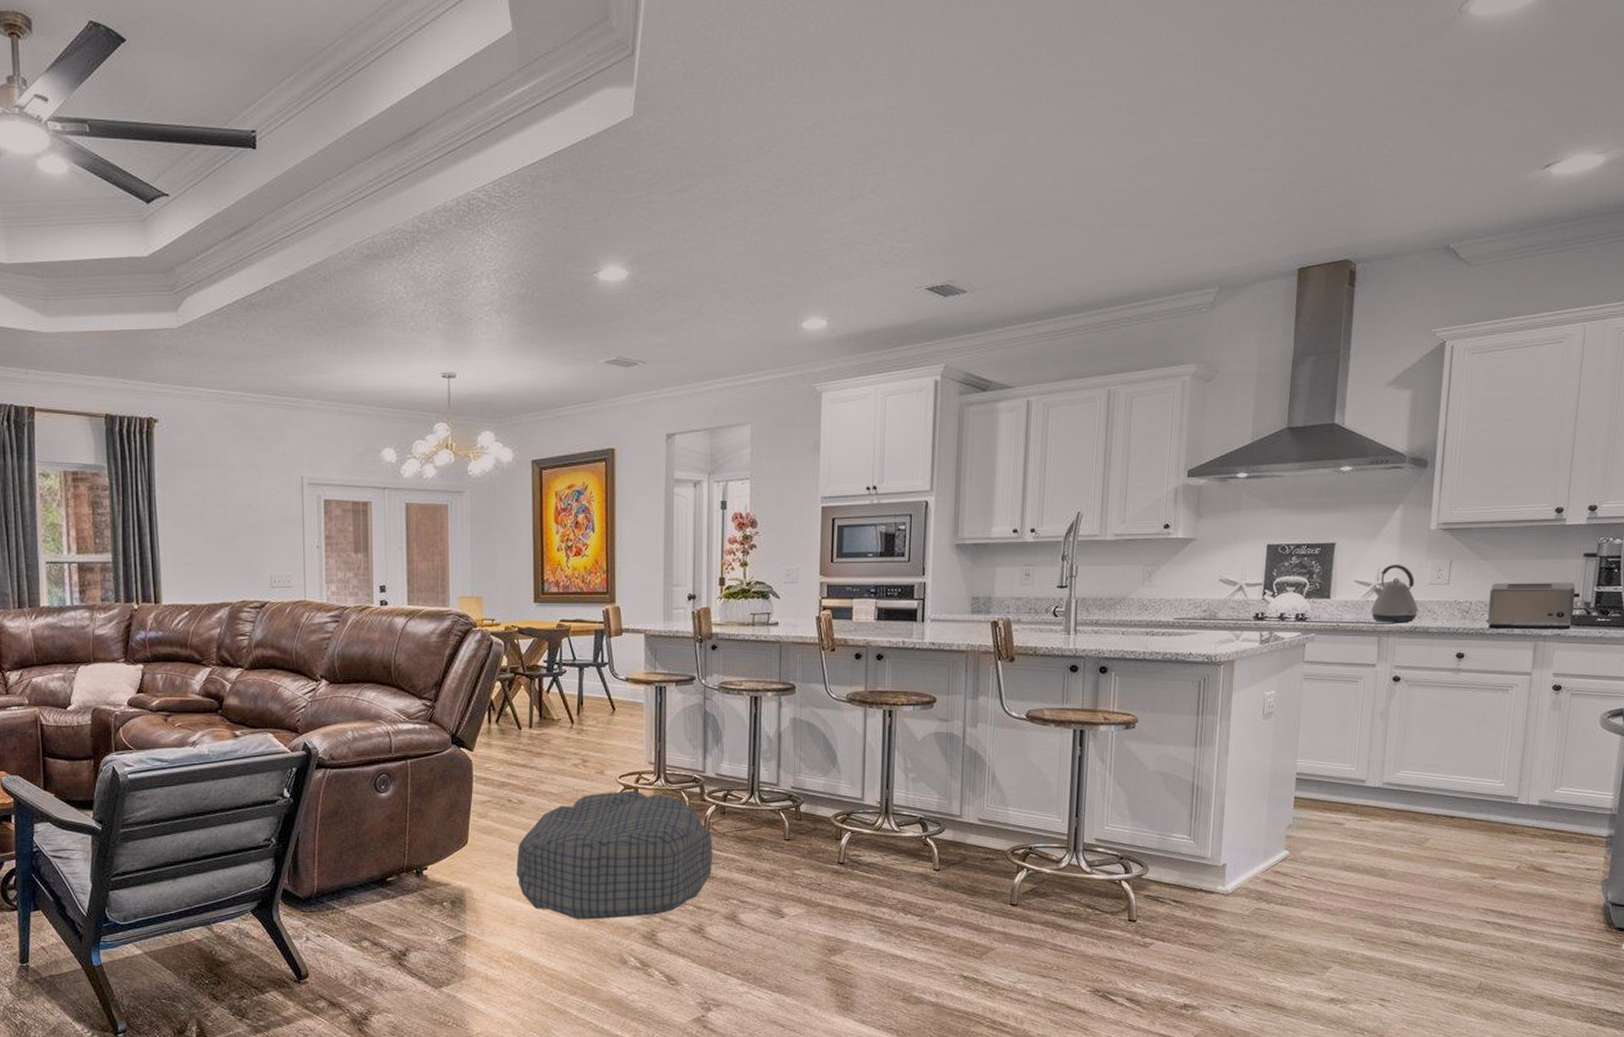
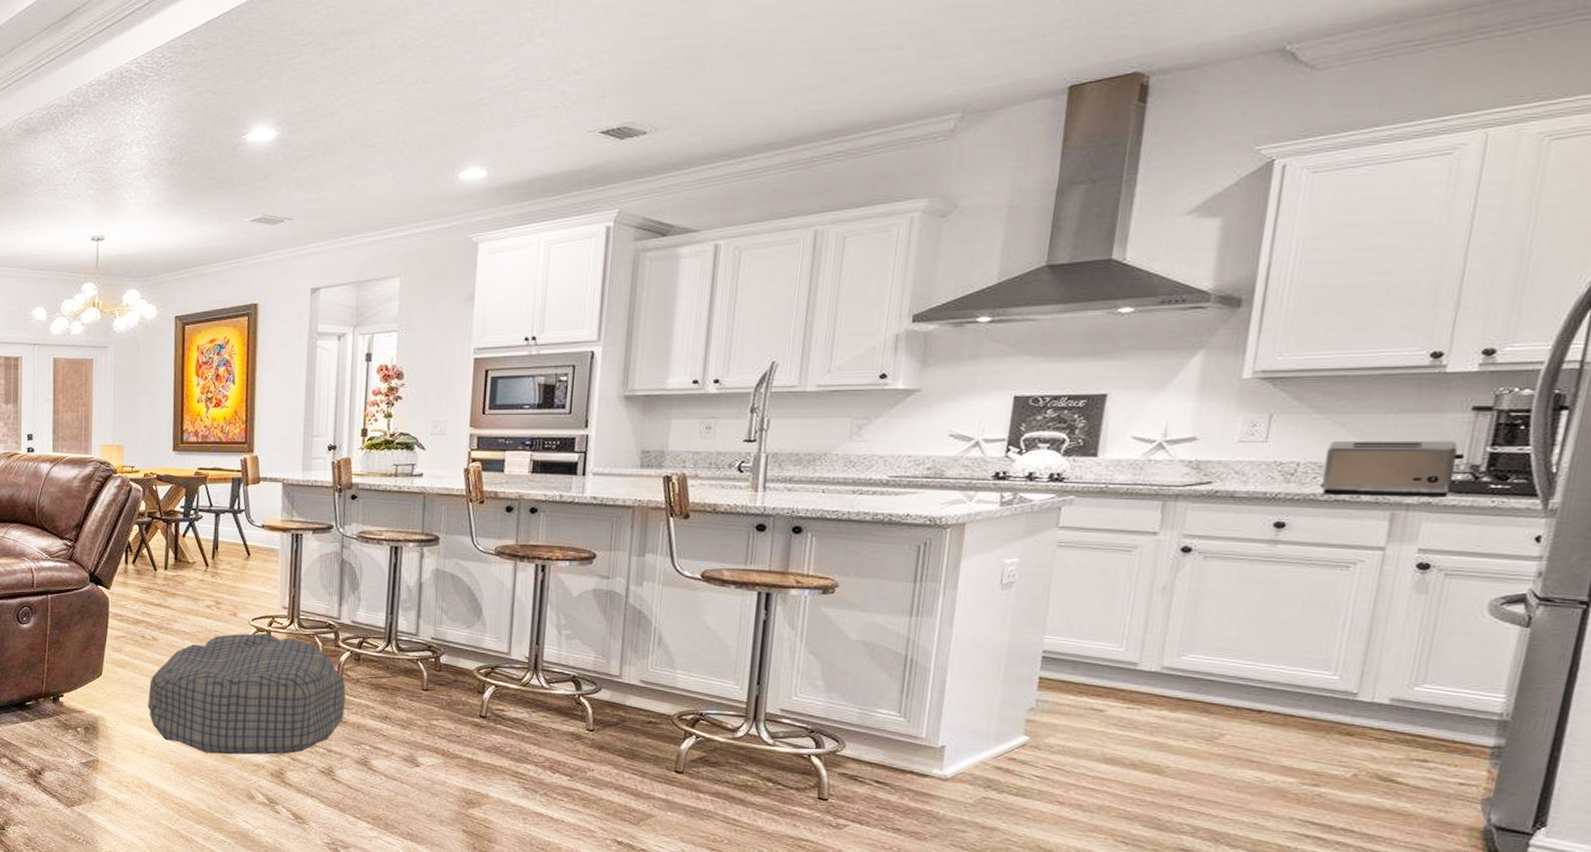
kettle: present [1371,564,1419,623] -> none [1153,418,1222,486]

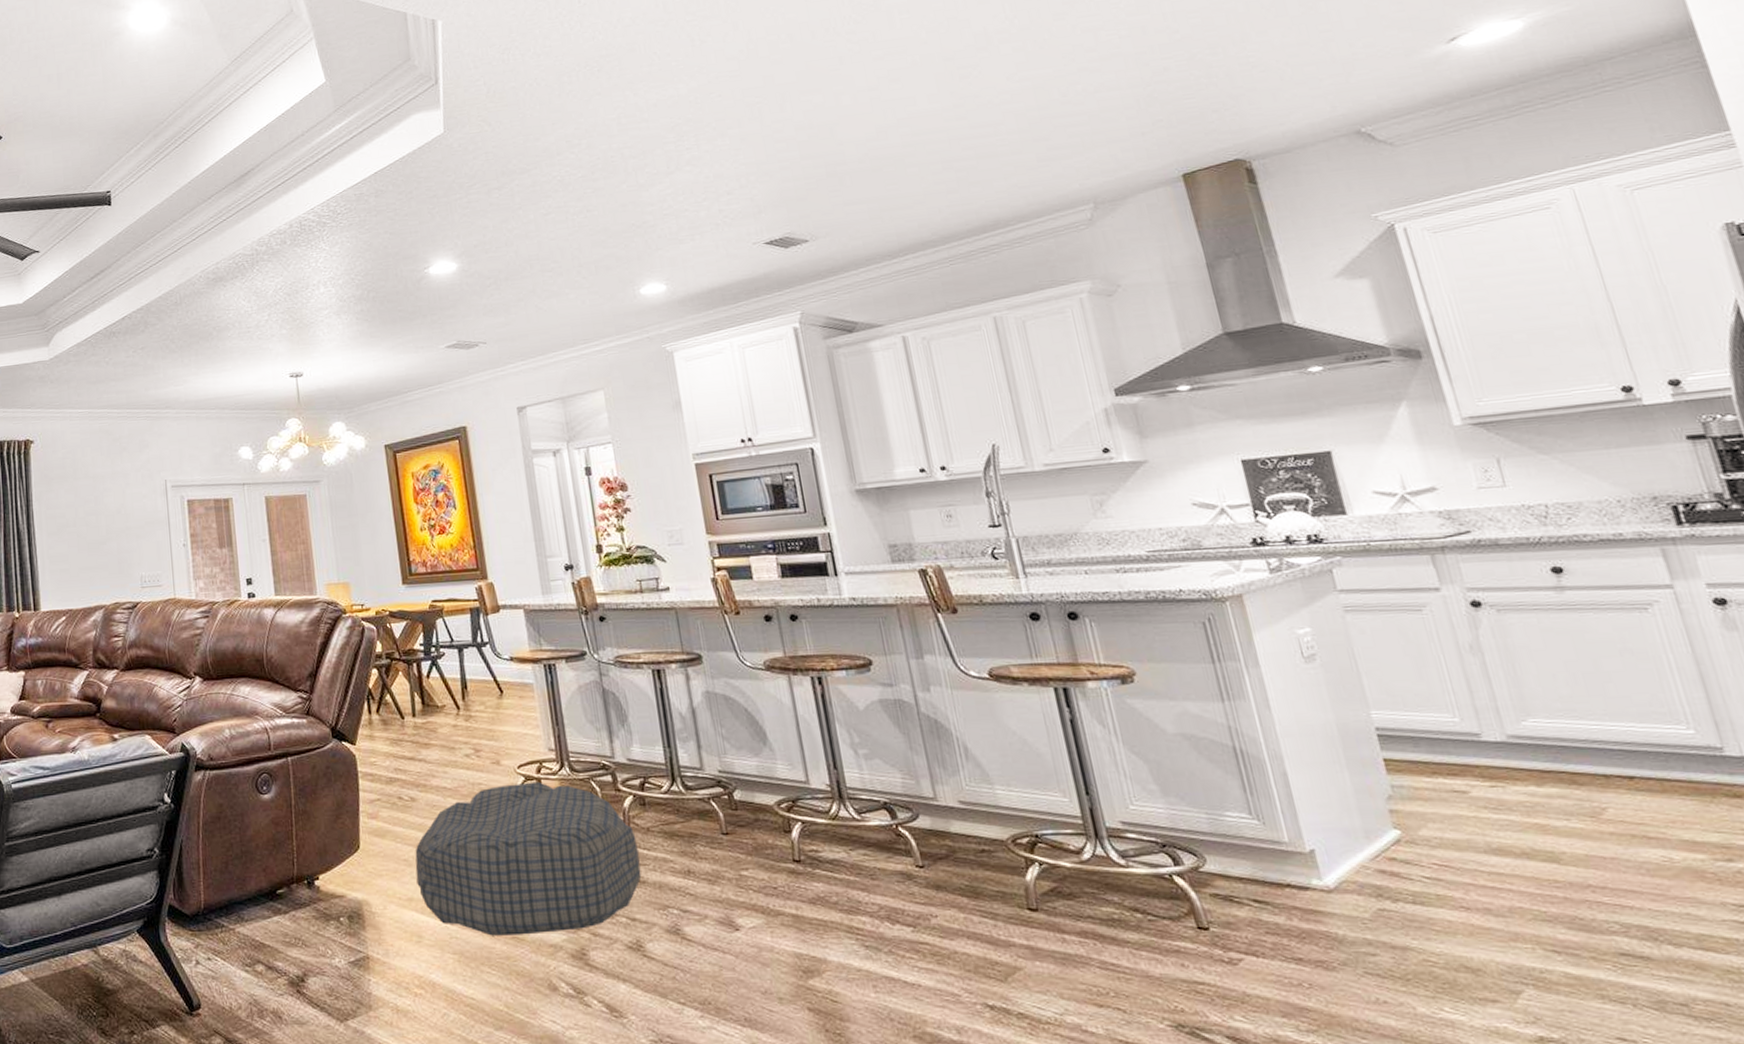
toaster: present [1320,440,1465,497] -> none [1566,470,1708,535]

